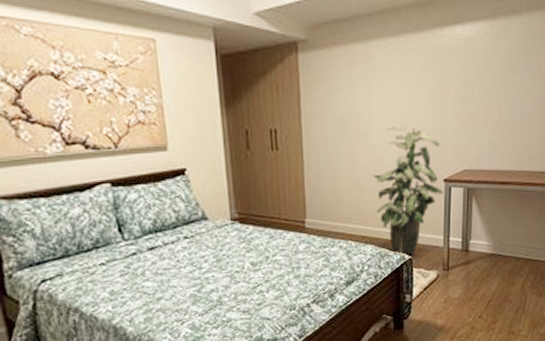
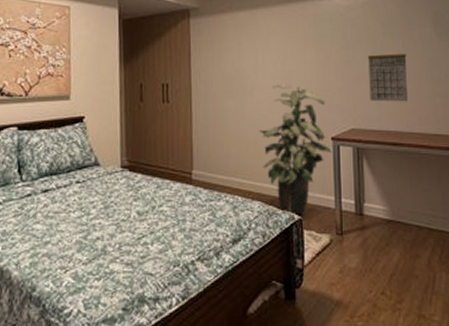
calendar: none [484,90,524,141] -> present [368,53,408,102]

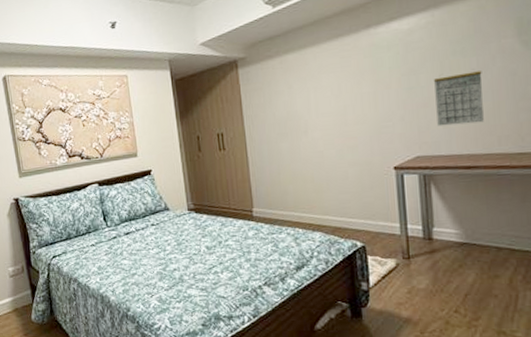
indoor plant: present [260,83,332,216] -> none [316,119,395,244]

